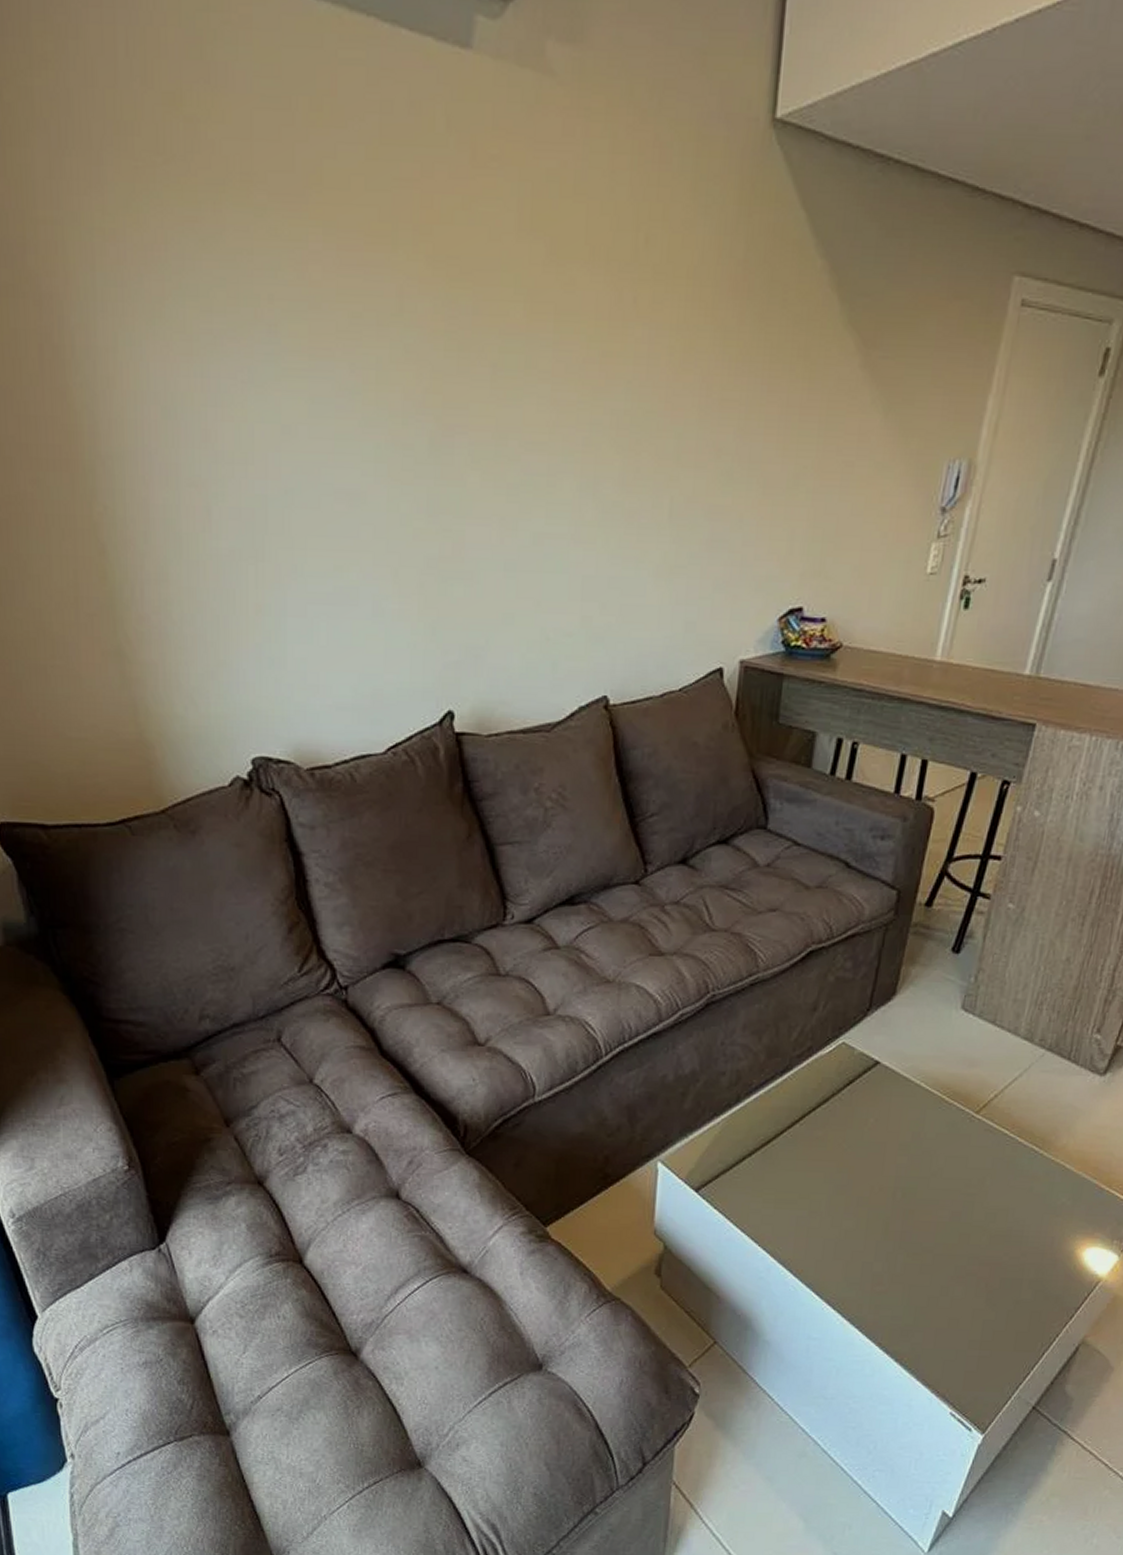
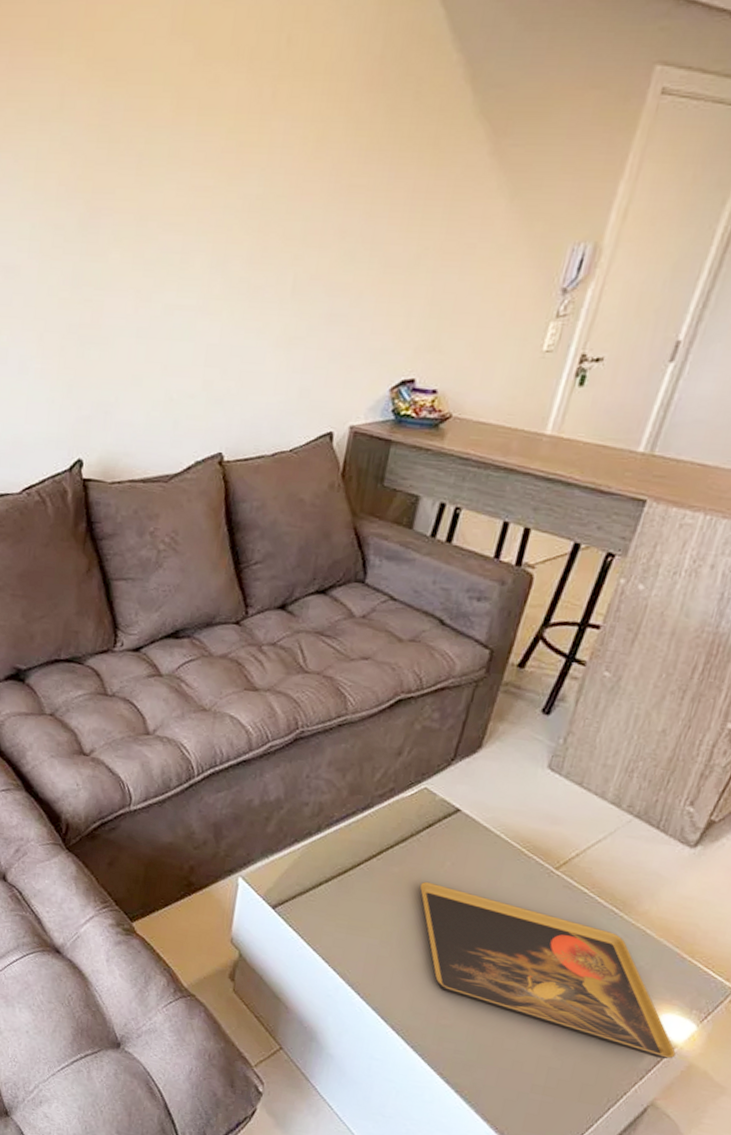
decorative tray: none [844,1142,1101,1294] -> present [419,881,676,1059]

